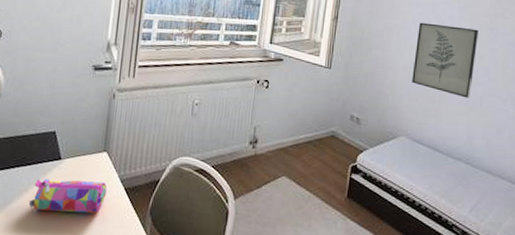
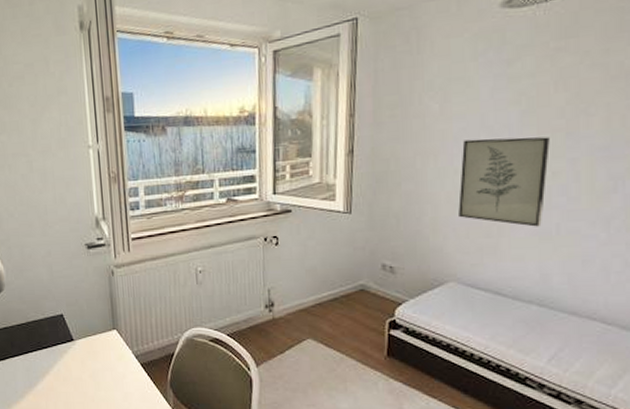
pencil case: present [28,178,107,213] -> none [52,358,124,390]

